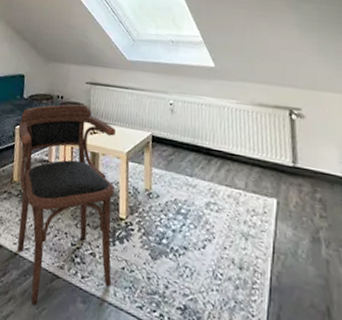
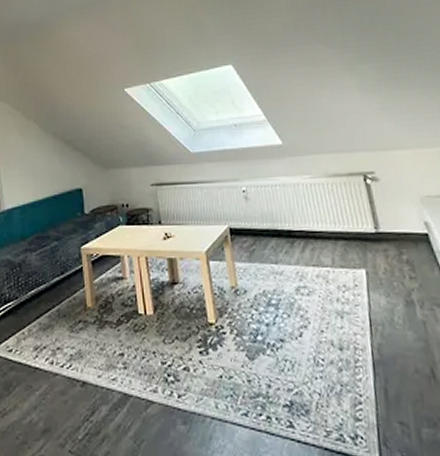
armchair: present [17,104,116,306] -> none [83,209,211,441]

